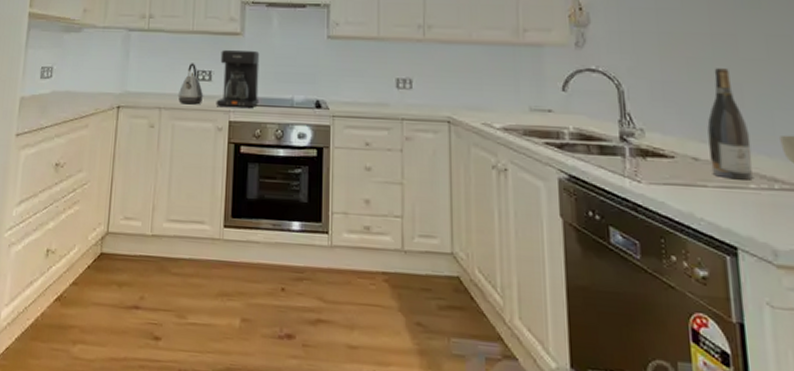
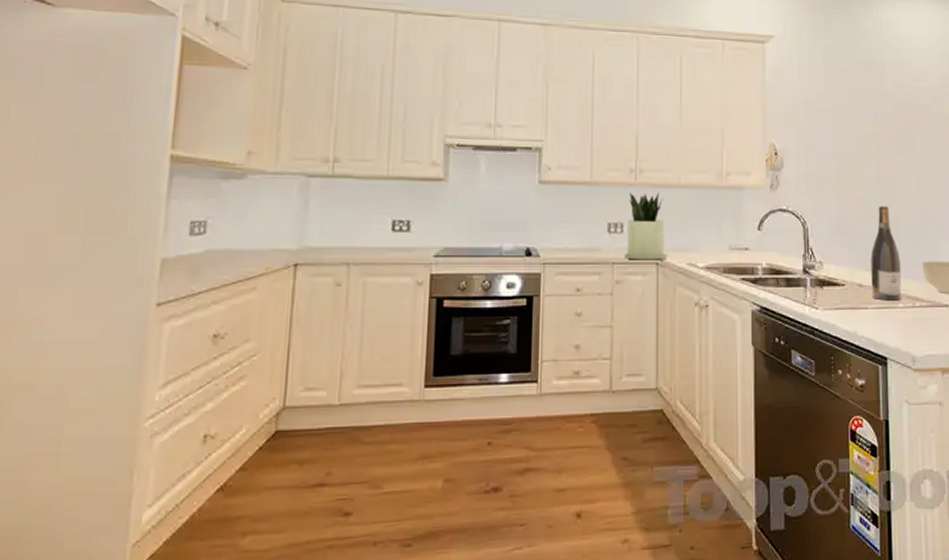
kettle: present [177,63,204,105] -> none [369,212,401,258]
coffee maker: present [216,50,260,108] -> none [415,198,465,258]
planter: none [413,48,461,119] -> present [623,192,668,260]

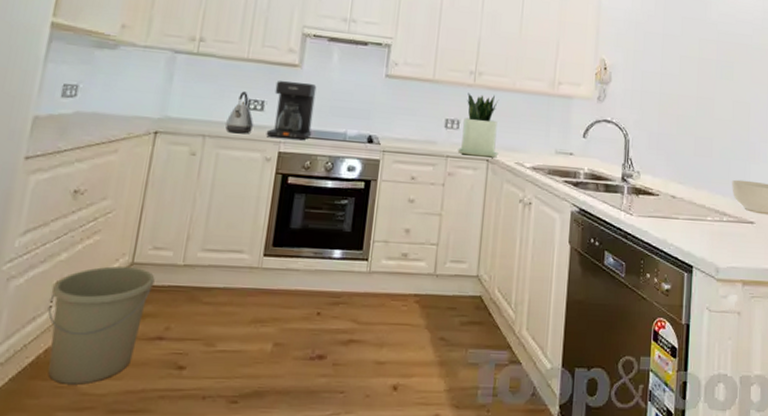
bucket: none [198,412,310,543] -> present [48,266,155,385]
kettle: none [369,212,401,258] -> present [225,91,254,134]
coffee maker: none [415,198,465,258] -> present [266,81,317,140]
wine bottle: present [870,206,902,301] -> none [683,125,713,214]

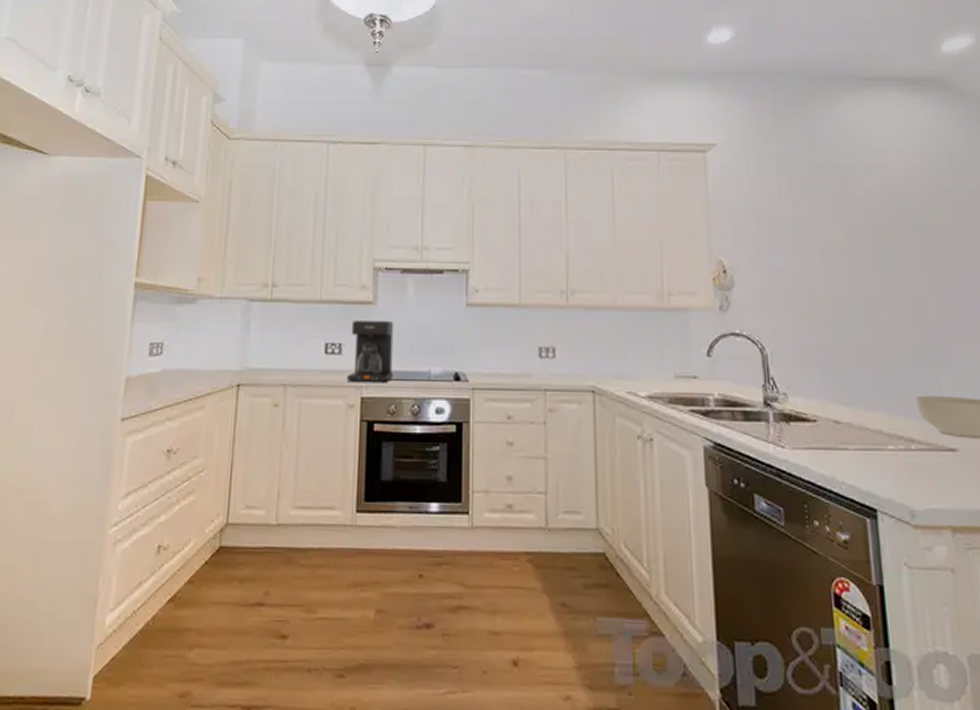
bucket: present [48,266,155,385] -> none [152,528,250,654]
kettle: present [225,91,254,134] -> none [304,335,334,381]
planter: present [457,92,500,158] -> none [556,315,606,388]

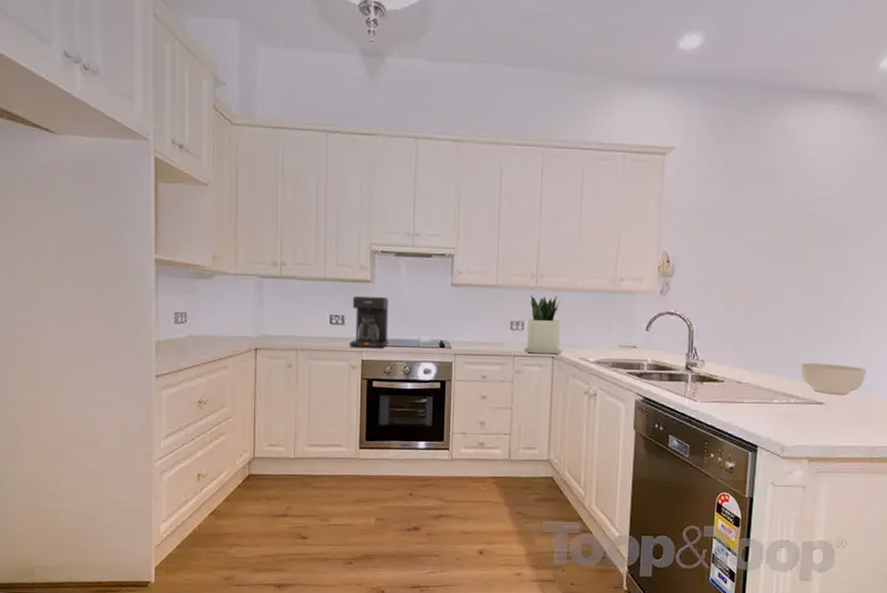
planter: none [556,315,606,388] -> present [523,295,563,355]

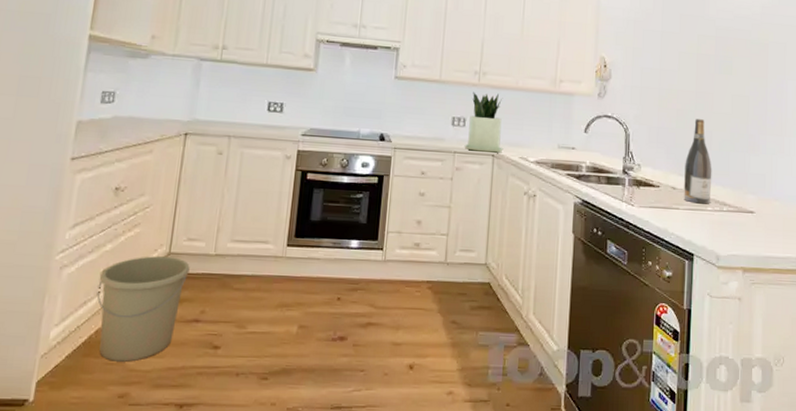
bucket: none [195,460,273,550] -> present [97,256,190,362]
coffee maker: present [349,297,389,348] -> none [286,84,331,138]
wine bottle: none [749,311,781,397] -> present [683,119,712,204]
bowl: present [800,362,867,396] -> none [731,170,793,205]

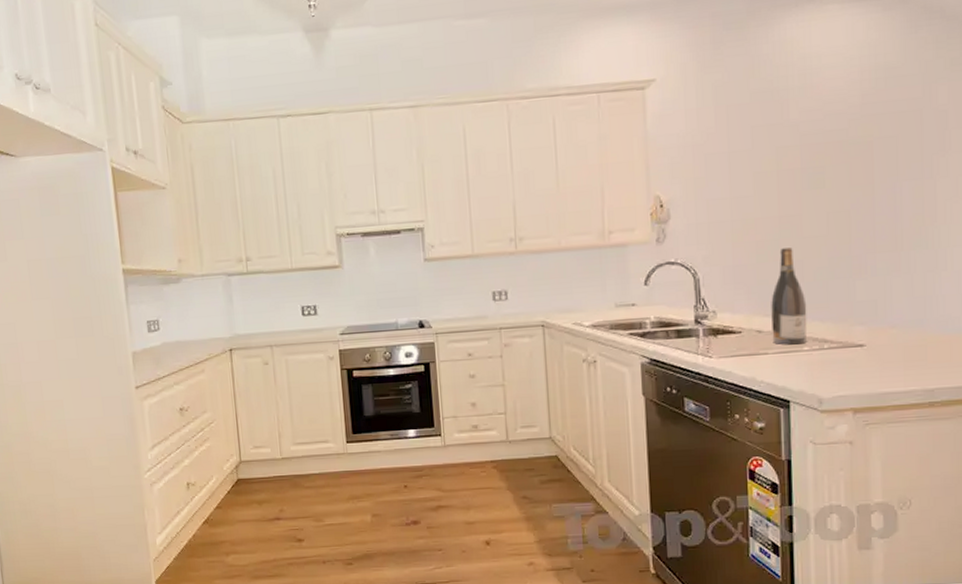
bucket: present [97,256,190,362] -> none [185,465,262,559]
planter: present [464,92,504,153] -> none [509,258,554,325]

